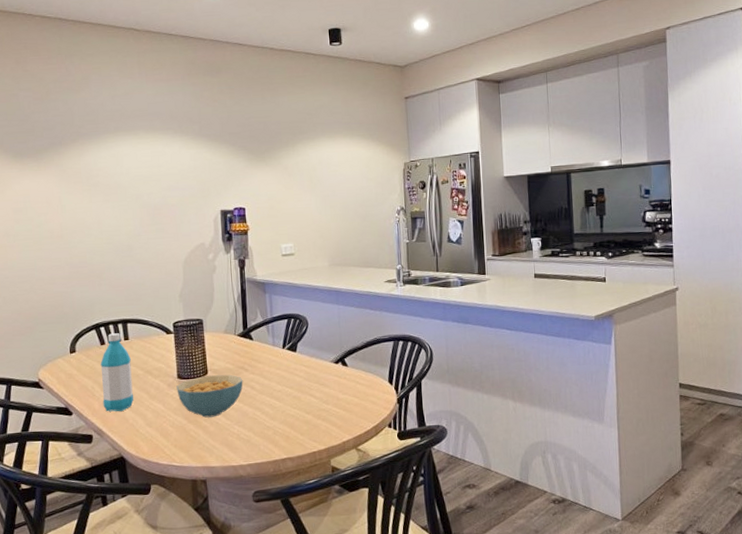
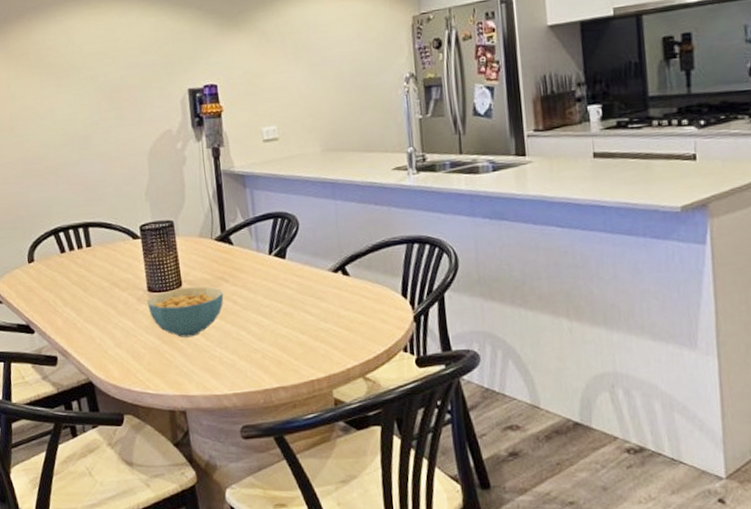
water bottle: present [100,333,134,412] -> none [61,239,100,330]

